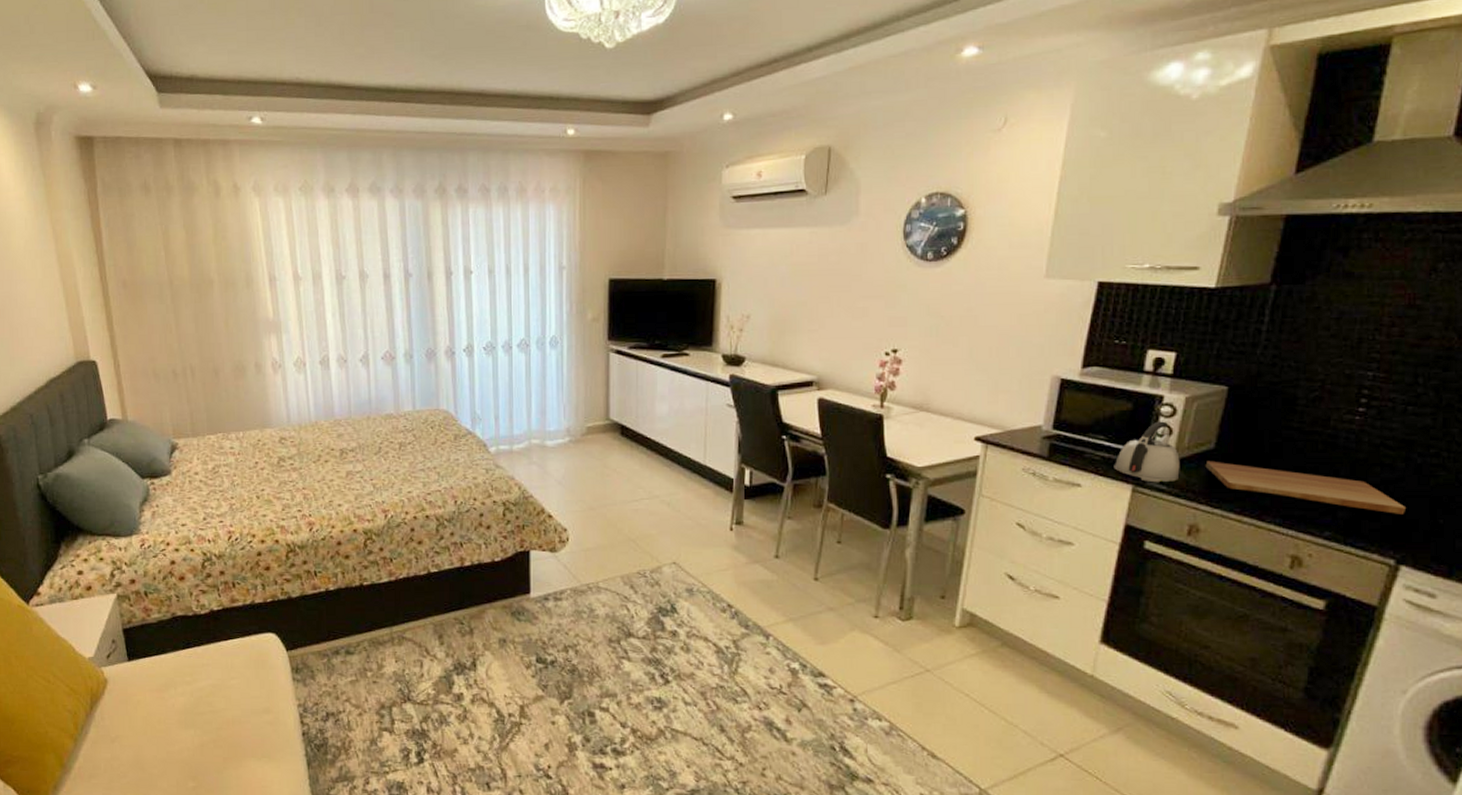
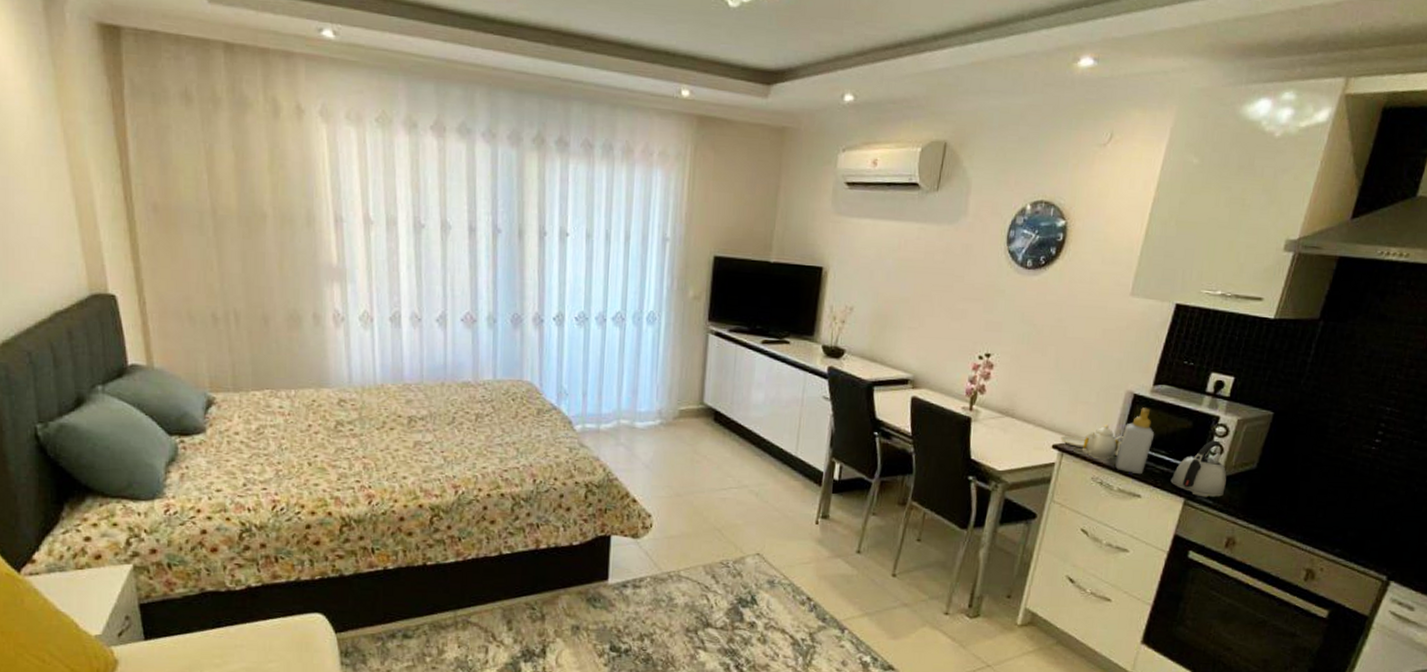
teapot: none [983,413,1054,450] -> present [1061,425,1123,460]
soap bottle: none [1047,392,1090,463] -> present [1114,407,1155,475]
cutting board: present [1205,460,1407,514] -> none [1247,479,1402,536]

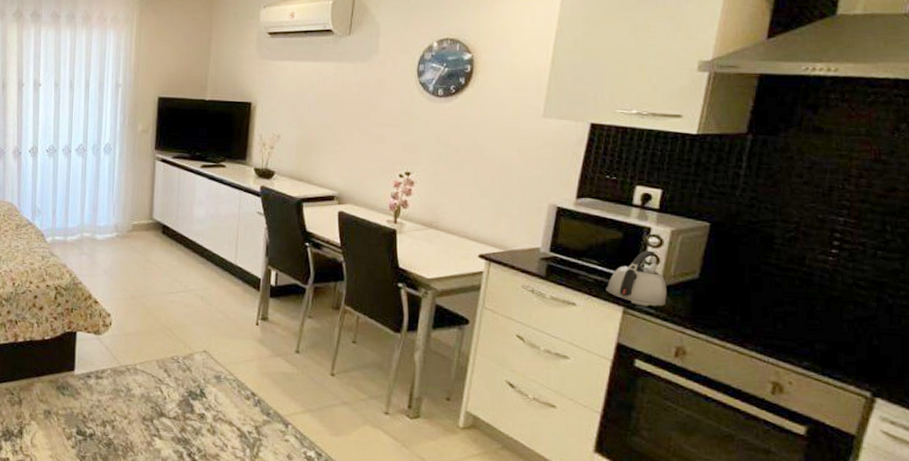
teapot: present [1061,425,1123,460] -> none [487,236,551,269]
soap bottle: present [1114,407,1155,475] -> none [544,219,584,284]

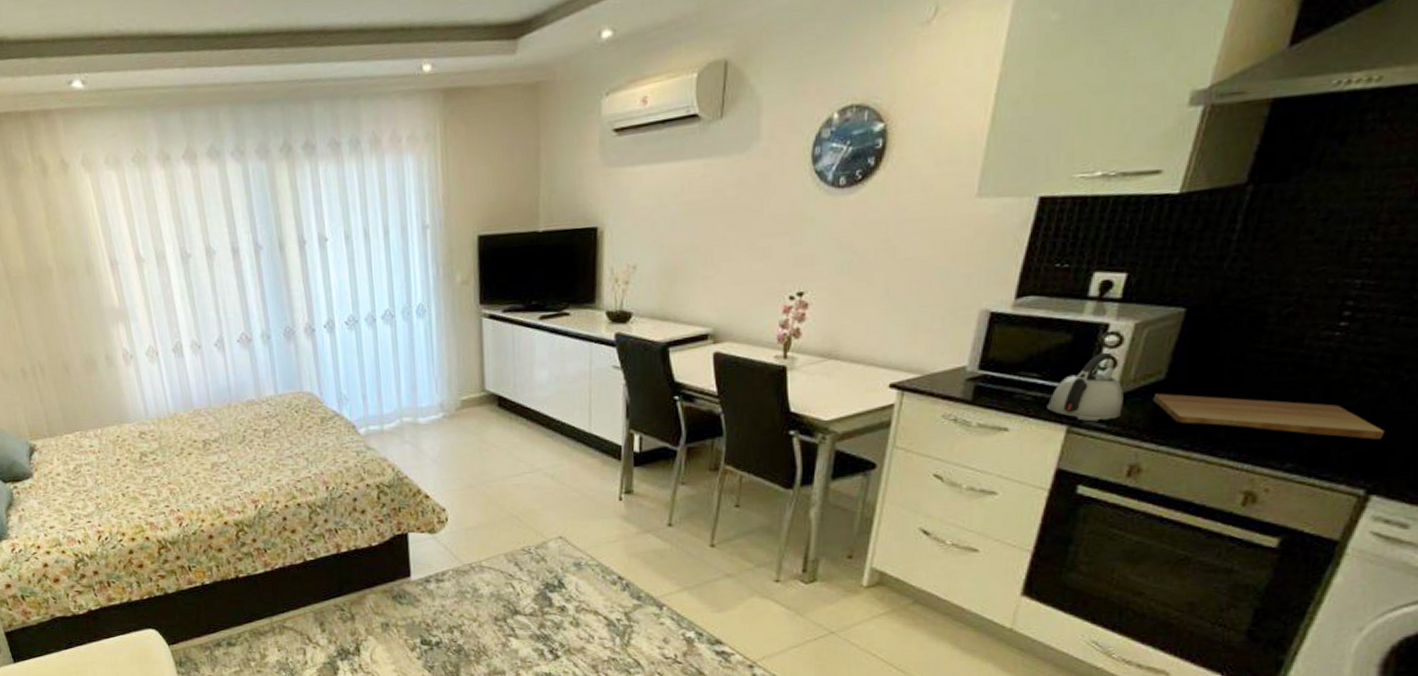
cutting board: none [690,289,880,350] -> present [1152,393,1386,440]

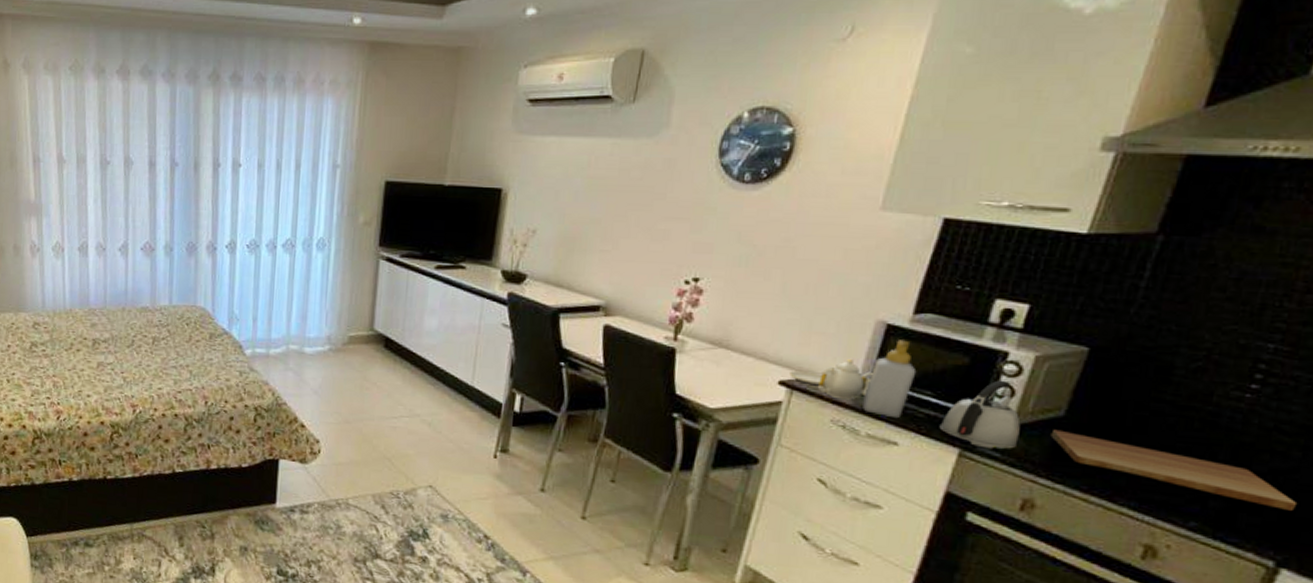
teapot: none [899,353,980,394] -> present [789,359,873,400]
soap bottle: none [971,326,1022,405] -> present [861,340,917,419]

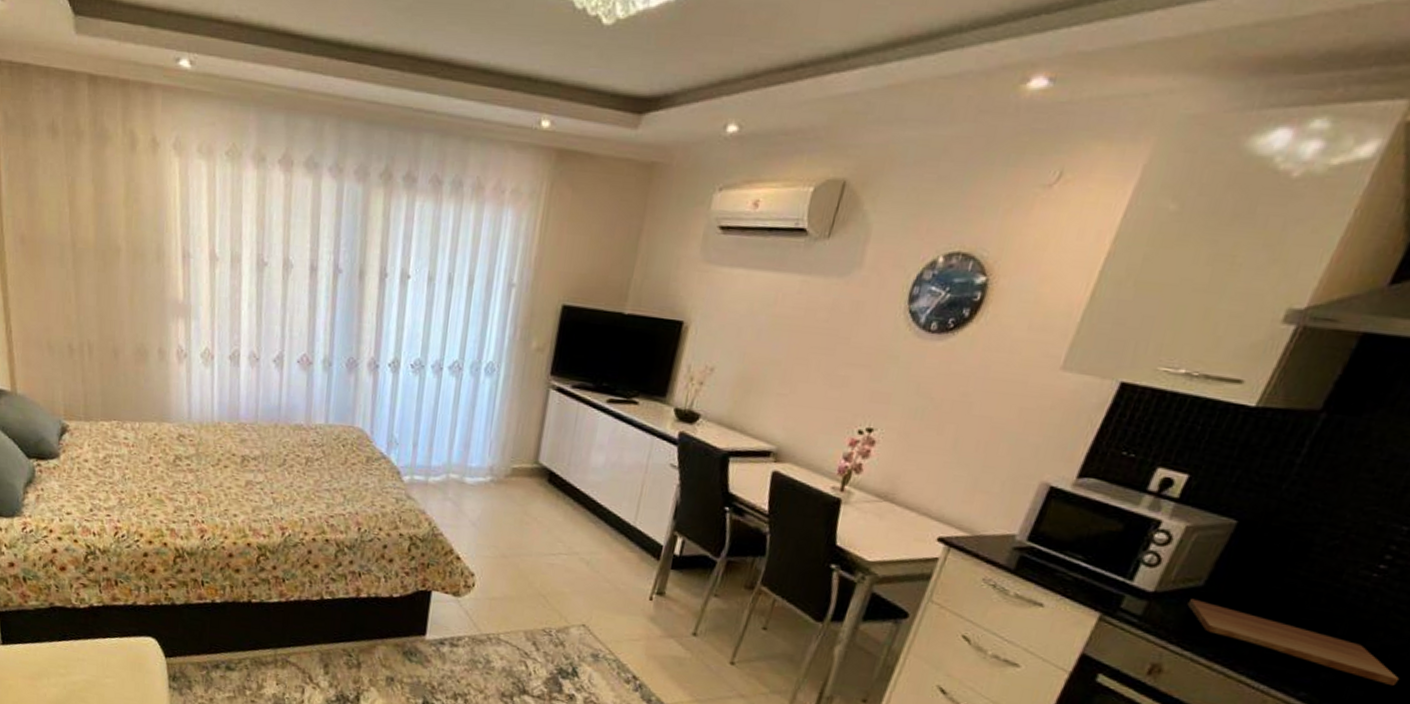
teapot: present [789,359,873,400] -> none [949,519,1030,561]
soap bottle: present [861,340,917,419] -> none [1014,503,1072,581]
kettle: present [939,380,1021,449] -> none [1084,548,1162,615]

